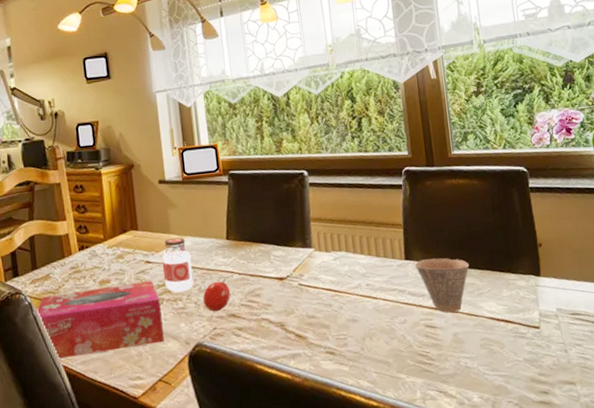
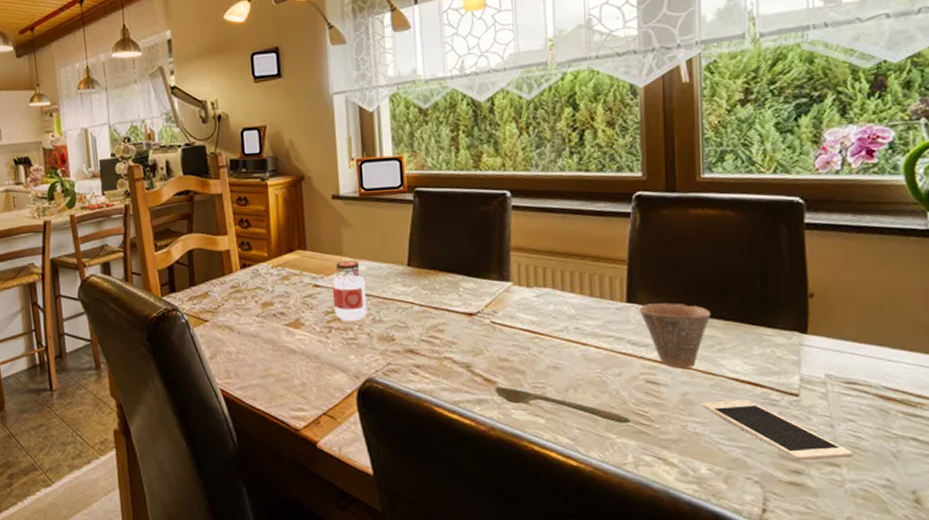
tissue box: present [36,280,164,359] -> none [193,306,331,382]
fruit: present [202,279,230,312] -> none [376,310,409,346]
spoon: none [306,341,417,365] -> present [495,387,631,424]
cell phone: none [469,334,584,383] -> present [702,399,853,462]

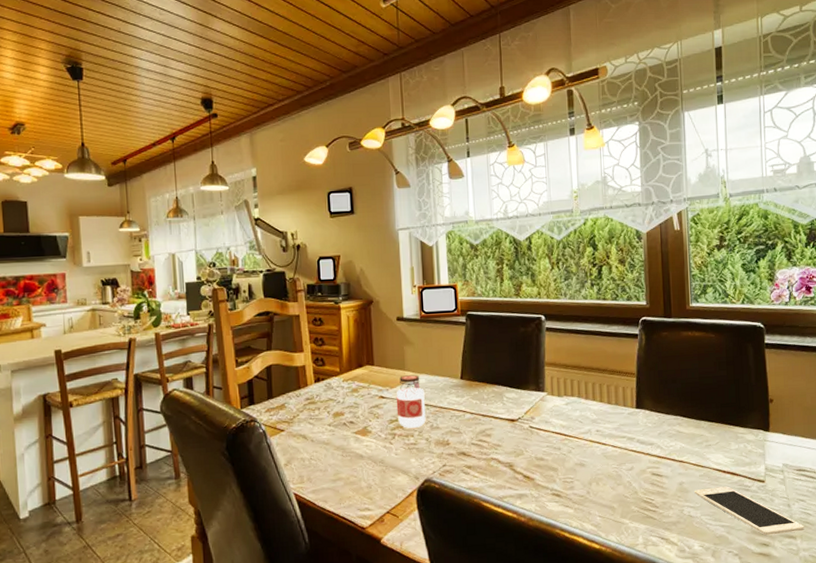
spoon: present [495,387,631,424] -> none [533,482,641,511]
cup: present [638,303,711,369] -> none [645,408,700,463]

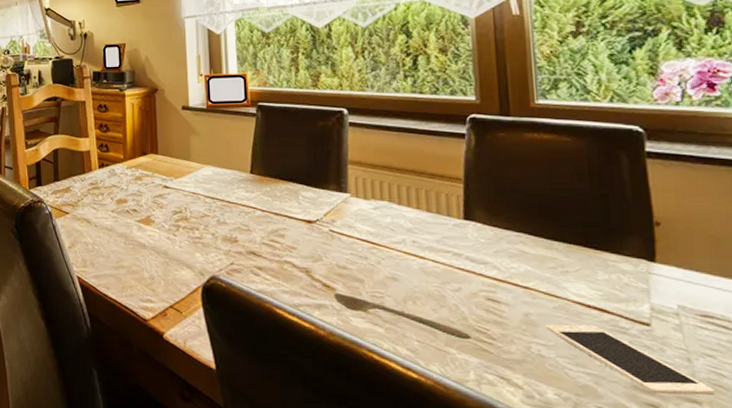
jar: present [396,375,426,428] -> none [180,166,212,221]
spoon: none [533,482,641,511] -> present [334,293,472,341]

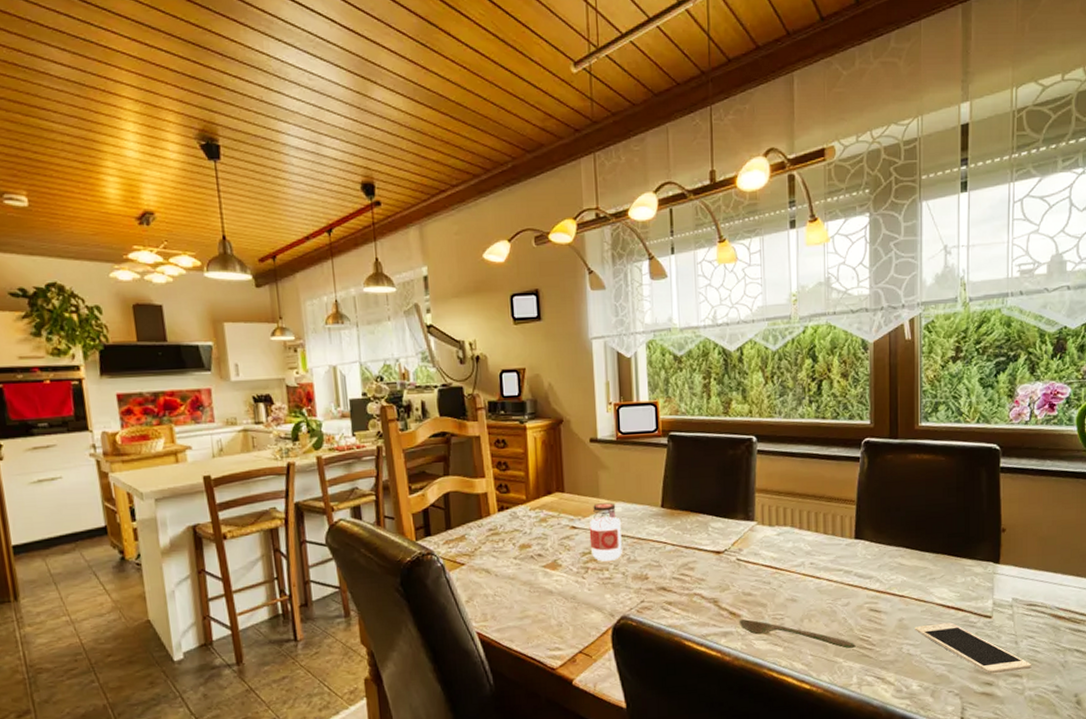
jar: none [180,166,212,221] -> present [589,503,622,561]

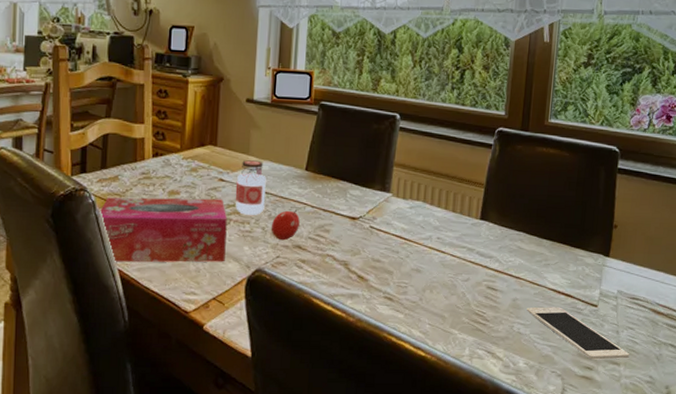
tissue box: none [449,547,587,625] -> present [99,197,227,263]
fruit: none [631,549,661,584] -> present [271,209,300,241]
spoon: present [740,619,856,649] -> none [366,284,471,323]

